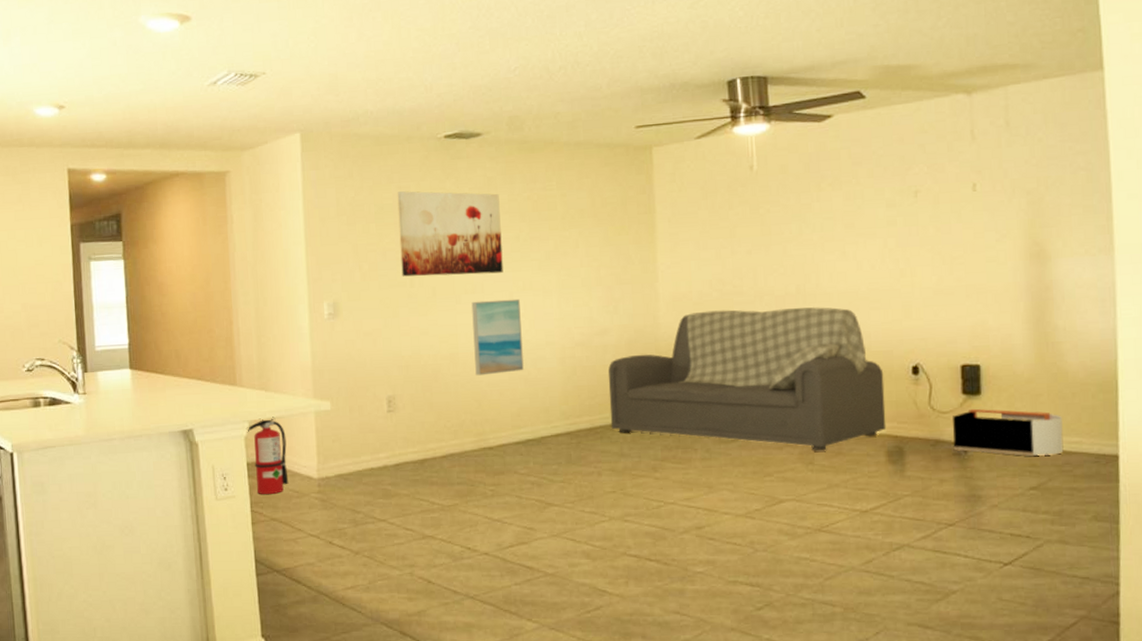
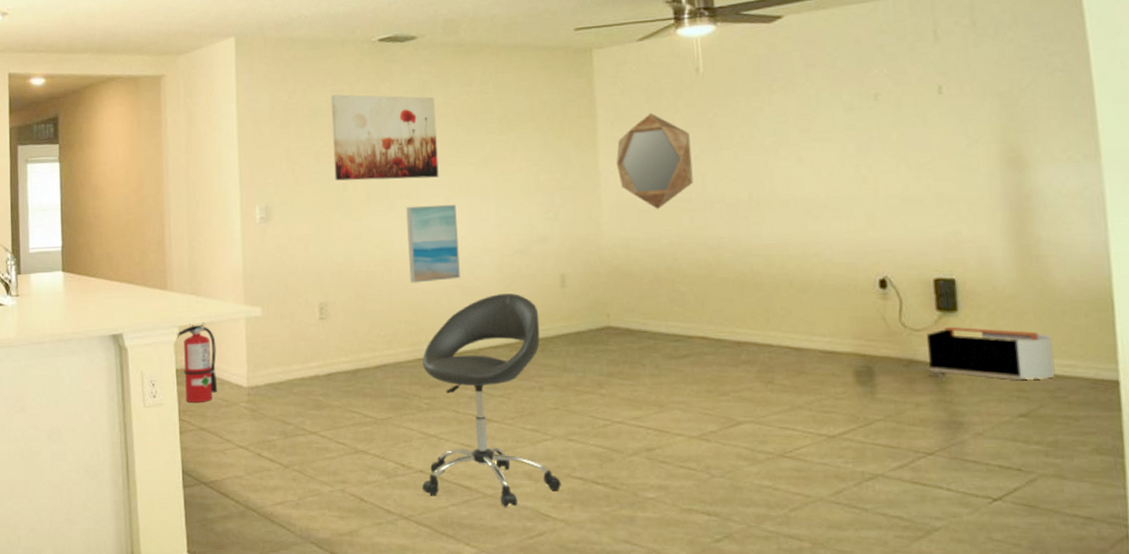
chair: none [487,384,617,585] -> present [422,293,561,507]
sofa: present [607,307,887,451] -> none [548,215,853,370]
home mirror: none [673,209,745,303] -> present [616,112,693,210]

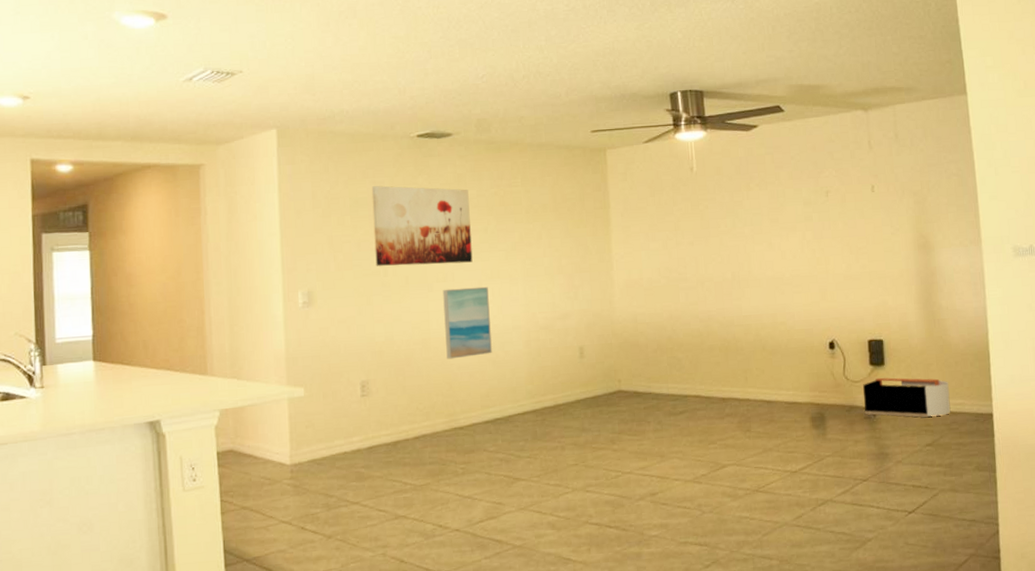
fire extinguisher: present [175,322,218,403] -> none [216,405,261,484]
chair: present [422,293,561,507] -> none [458,365,580,555]
home mirror: present [616,112,693,210] -> none [625,205,689,289]

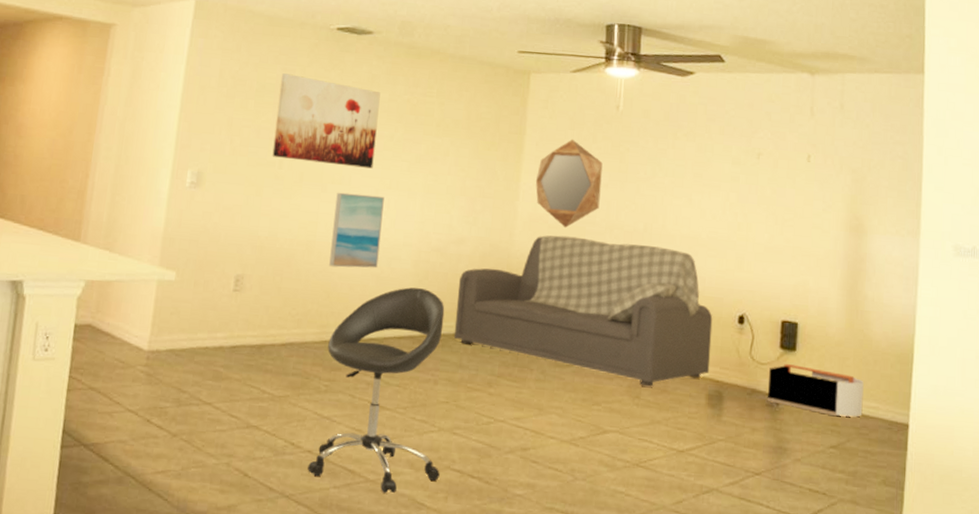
chair: none [458,365,580,555] -> present [308,287,445,494]
sofa: none [569,291,810,420] -> present [453,235,713,387]
home mirror: none [625,205,689,289] -> present [535,139,603,229]

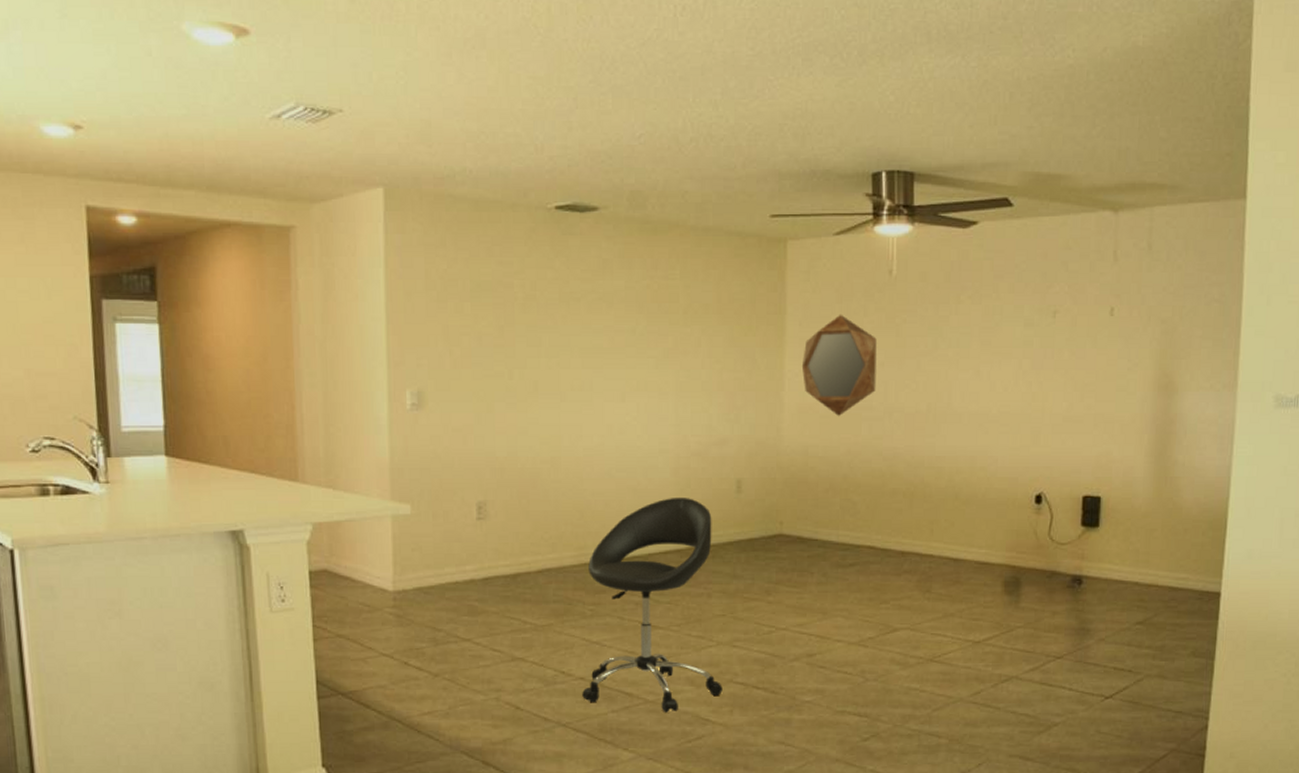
wall art: present [272,73,381,169] -> none [497,267,616,369]
wall art: present [329,192,385,268] -> none [578,400,633,483]
sofa: present [453,235,713,387] -> none [724,425,1007,579]
storage bin: present [767,363,864,417] -> none [1068,541,1173,592]

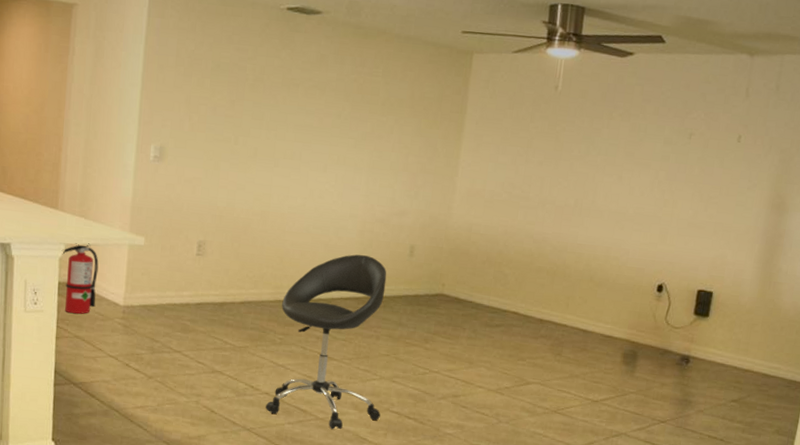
fire extinguisher: none [308,519,359,608] -> present [61,243,99,314]
home mirror: present [801,314,877,417] -> none [474,118,539,203]

